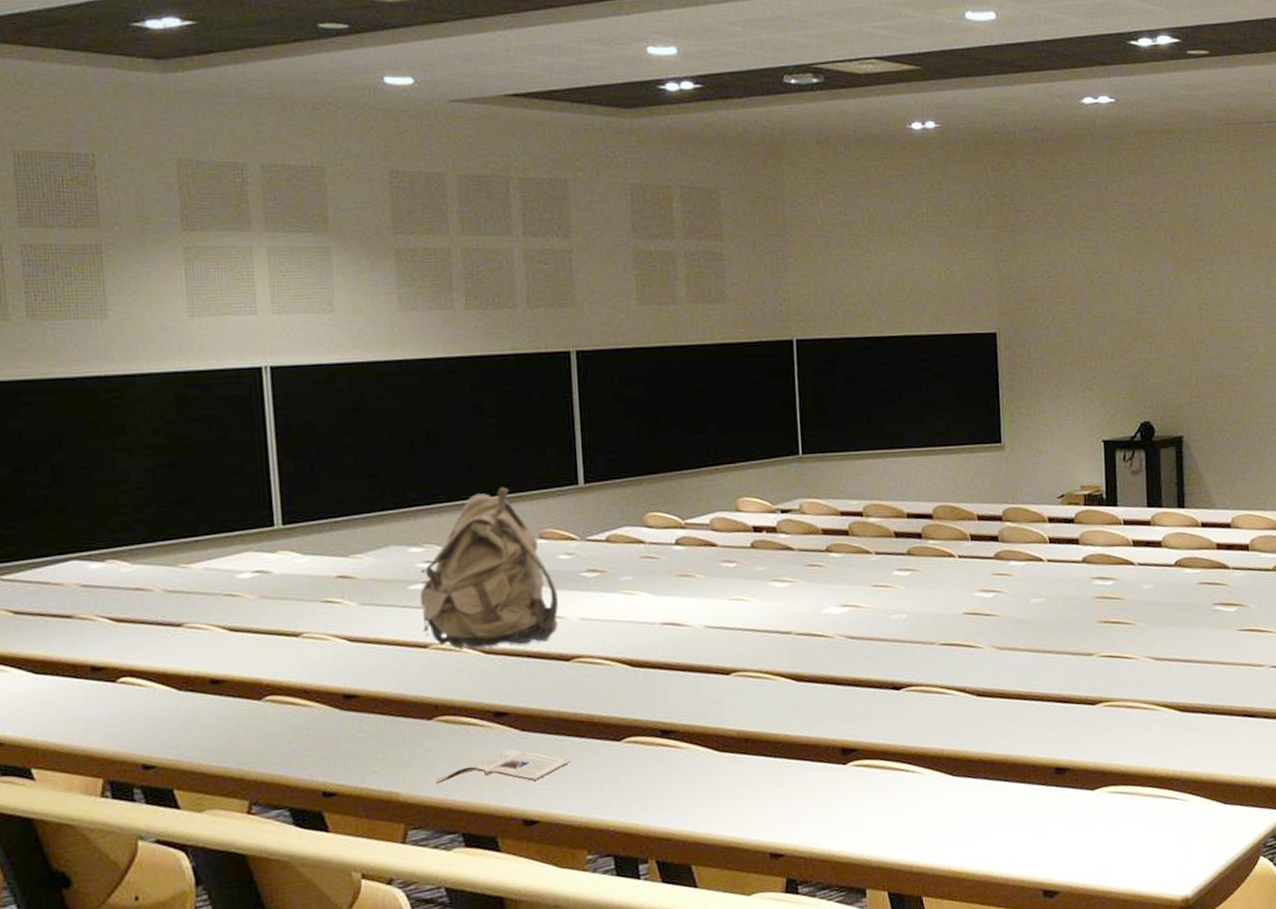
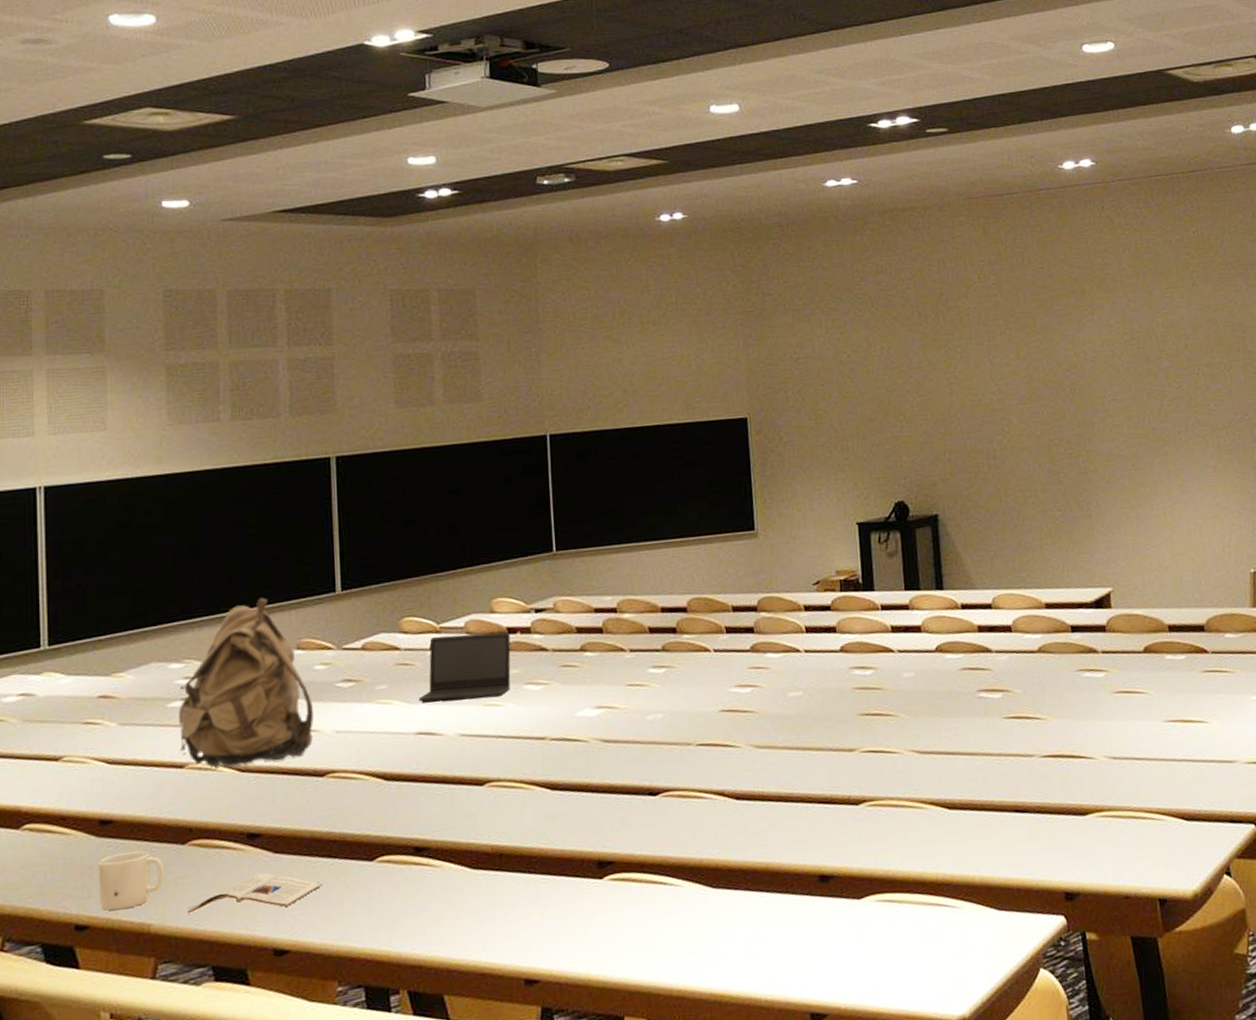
mug: none [342,724,412,780] -> present [97,850,165,911]
laptop: none [664,530,757,595] -> present [418,632,511,703]

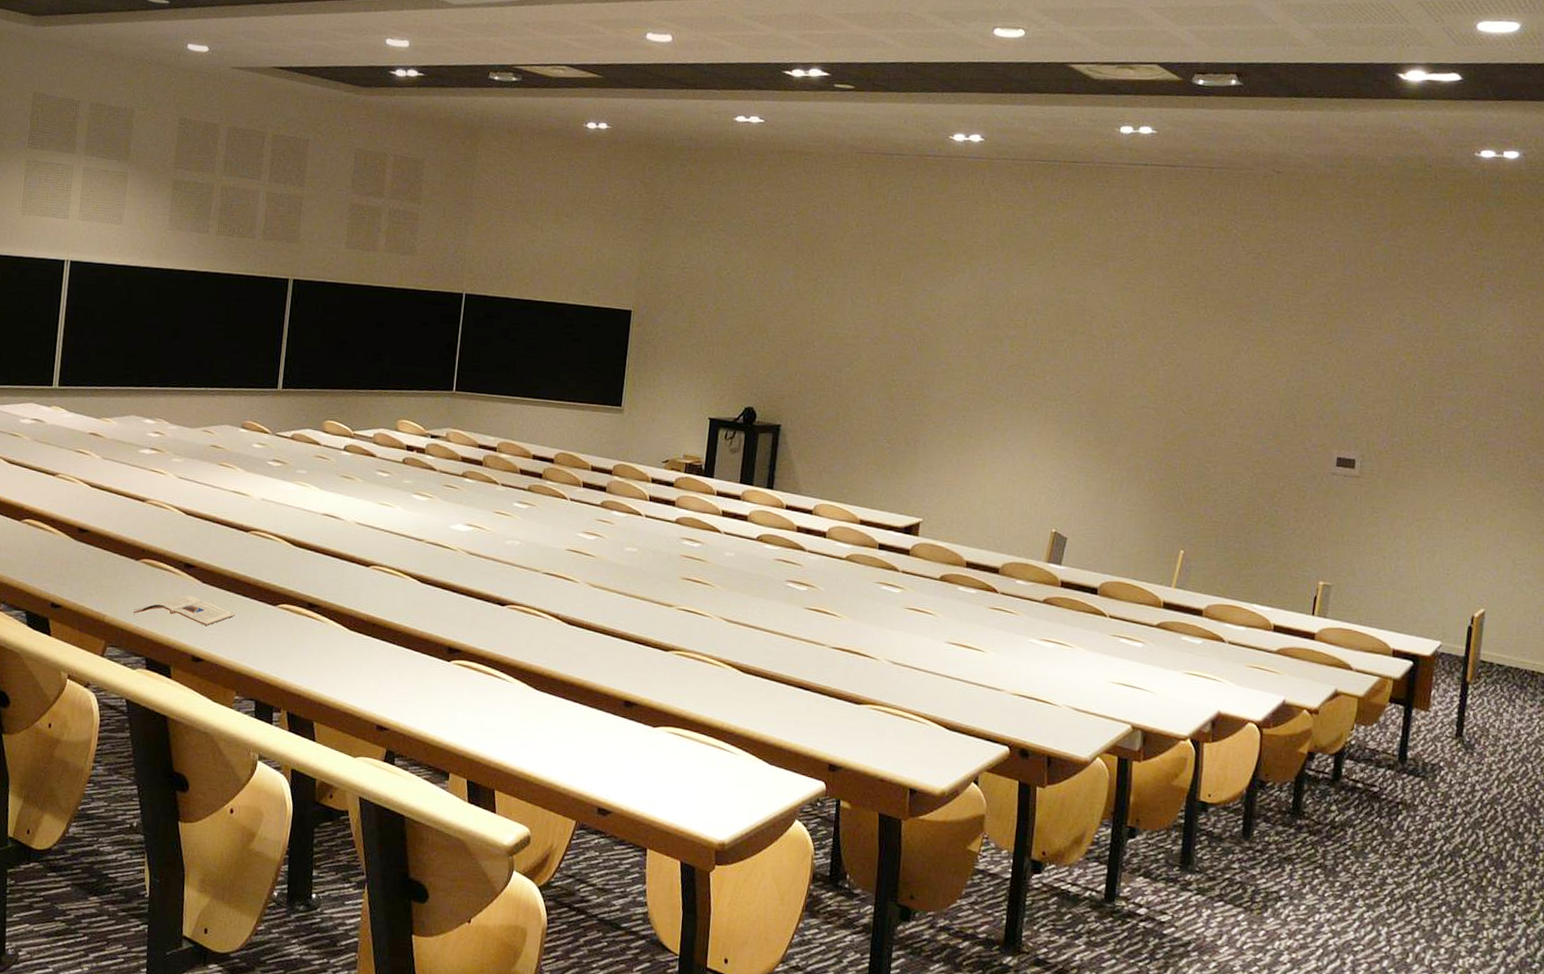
mug: present [97,850,165,911] -> none [71,556,121,600]
backpack: present [179,597,314,767] -> none [144,381,248,513]
laptop: present [418,632,511,703] -> none [328,440,408,499]

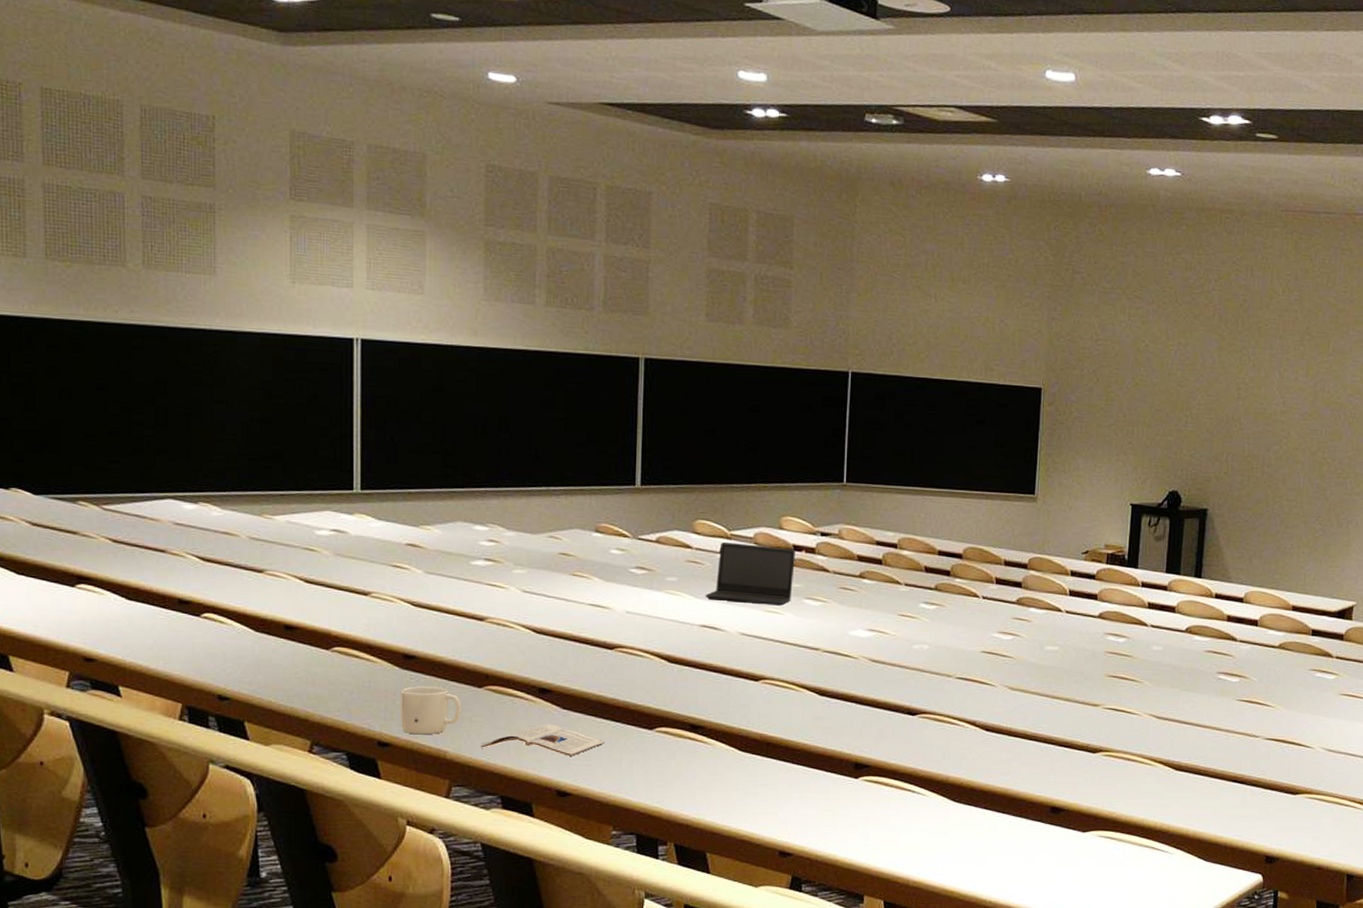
mug: none [71,556,121,600] -> present [400,685,462,735]
laptop: none [328,440,408,499] -> present [705,541,795,606]

